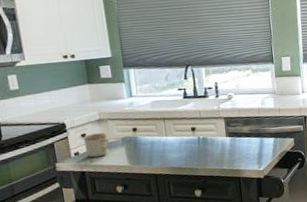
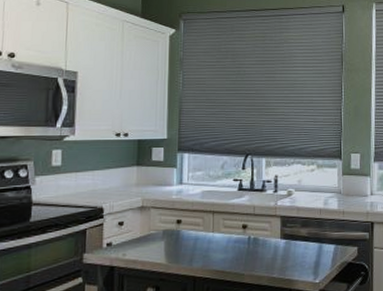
mug: present [84,133,110,158] -> none [120,222,149,251]

